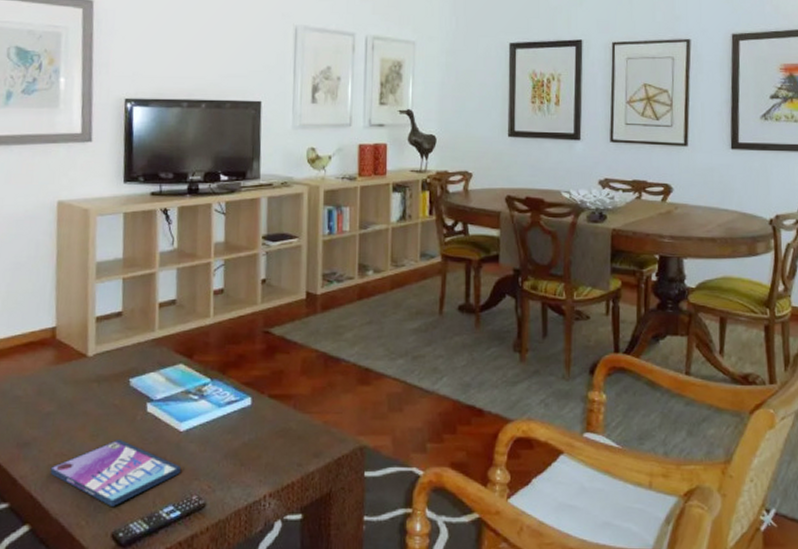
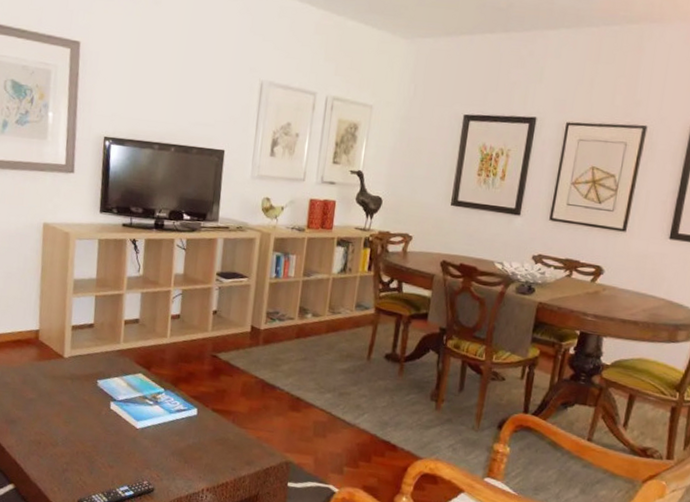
video game case: present [50,440,180,506] -> none [31,428,135,480]

